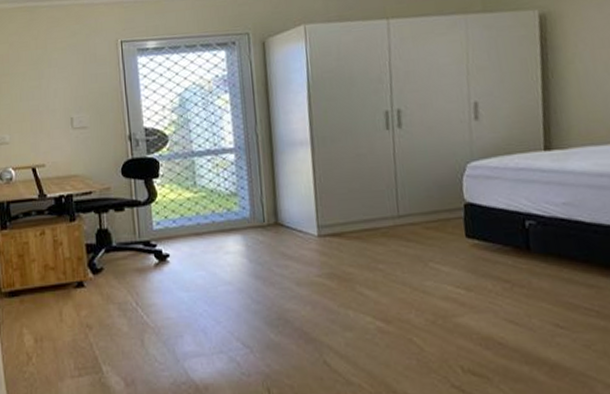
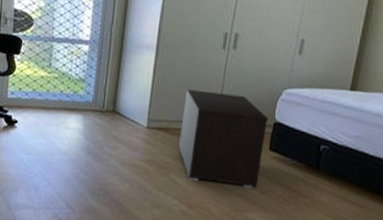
nightstand: none [354,179,461,290] -> present [179,89,269,189]

